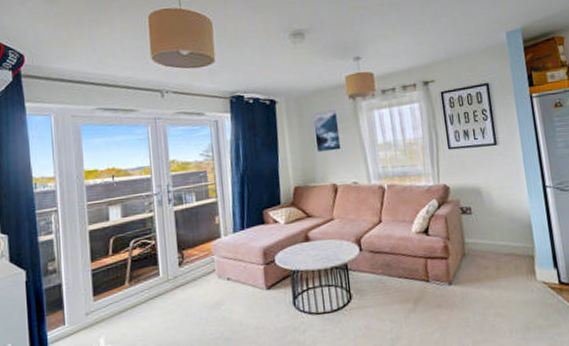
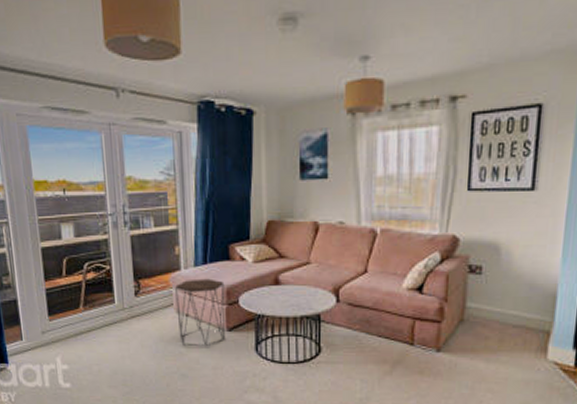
side table: none [216,242,265,309] -> present [175,278,226,347]

